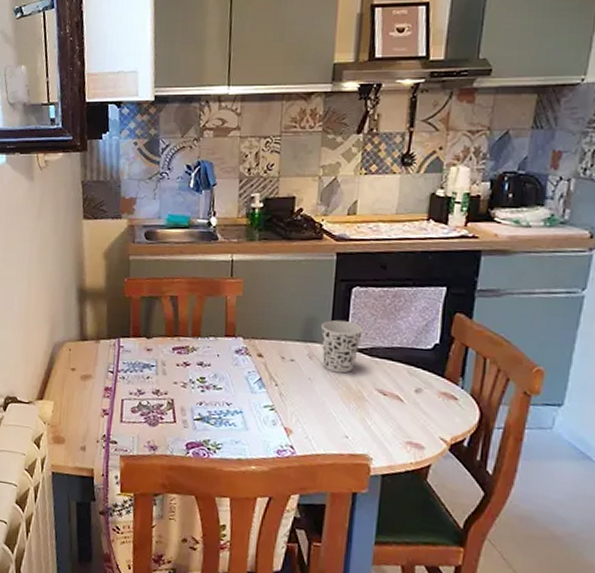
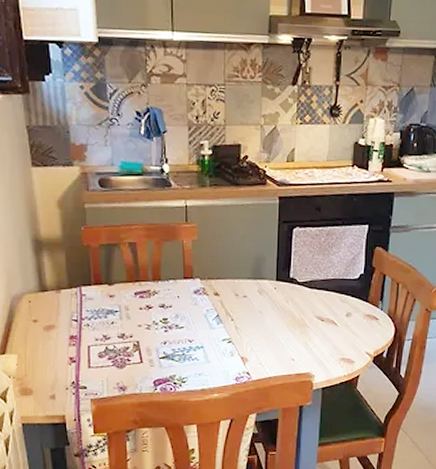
cup: present [320,319,363,374] -> none [268,257,303,305]

